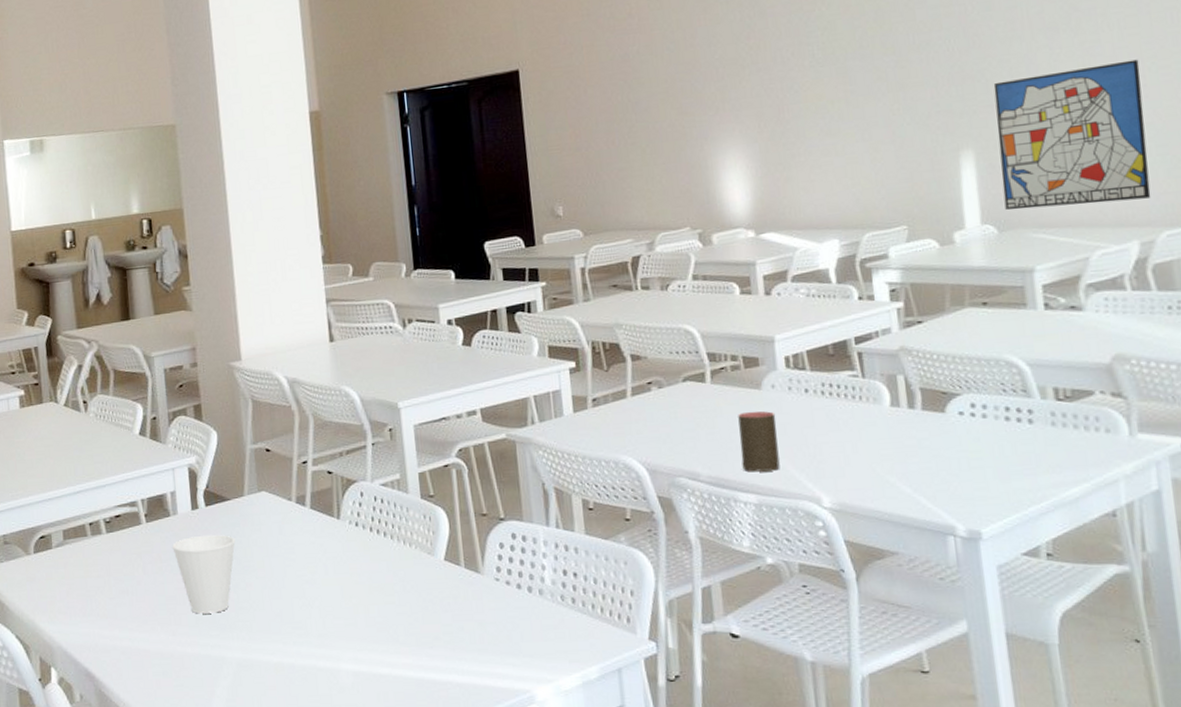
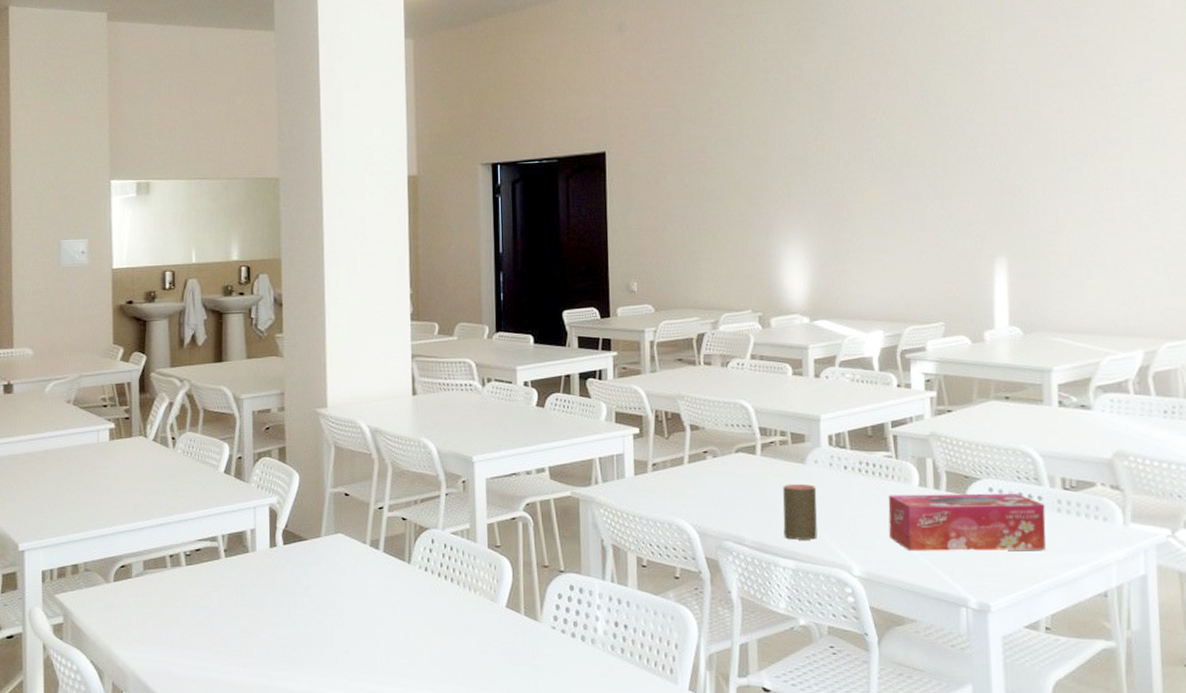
cup: present [172,534,236,614] -> none [249,572,310,647]
tissue box: none [856,407,1041,478] -> present [888,493,1046,552]
wall art: present [993,59,1151,210] -> none [1028,187,1156,315]

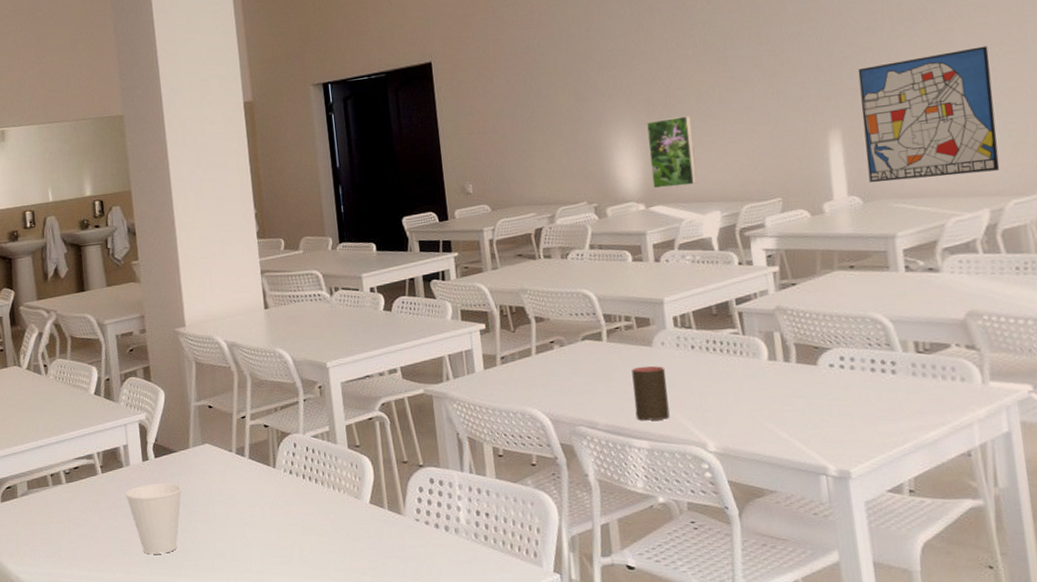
cup: none [249,572,310,647] -> present [125,483,182,555]
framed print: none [817,230,863,303] -> present [646,115,697,189]
tissue box: present [888,493,1046,552] -> none [738,359,903,424]
wall art: none [1028,187,1156,315] -> present [857,46,1000,183]

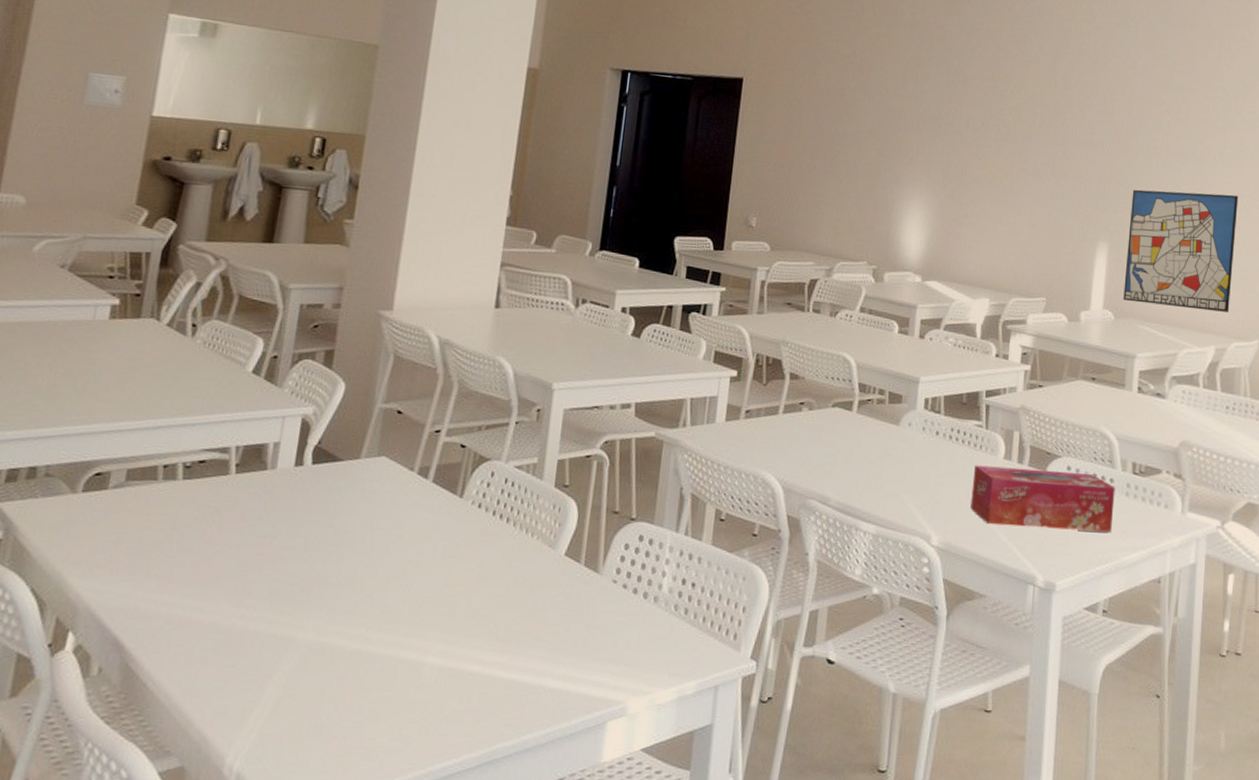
cup: present [125,483,182,555] -> none [260,496,339,587]
cup: present [631,366,670,421] -> none [869,444,907,505]
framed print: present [646,115,697,189] -> none [933,194,980,267]
tissue box: none [738,359,903,424] -> present [970,465,1115,532]

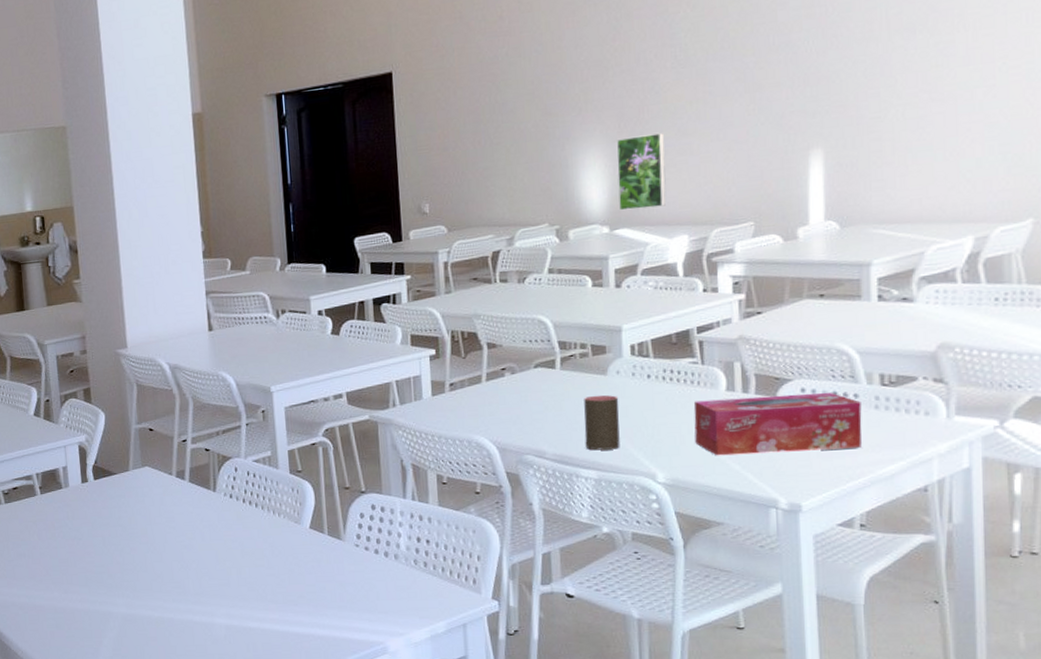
cup: none [869,444,907,505] -> present [584,395,620,451]
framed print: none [933,194,980,267] -> present [616,132,666,211]
wall art: present [1123,189,1239,312] -> none [847,59,991,207]

